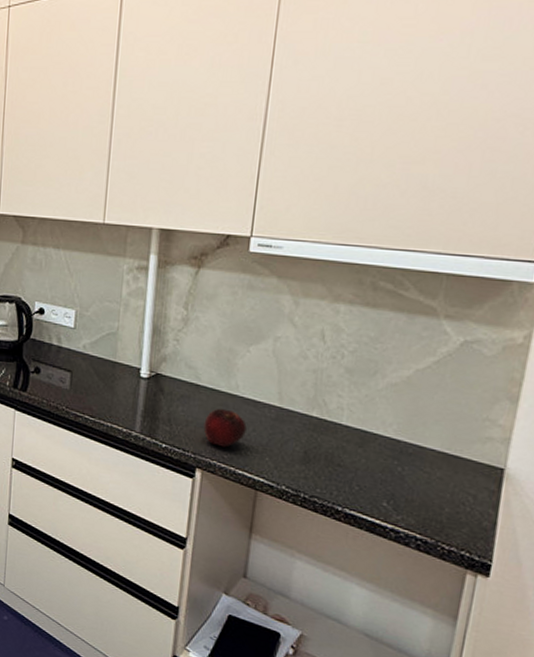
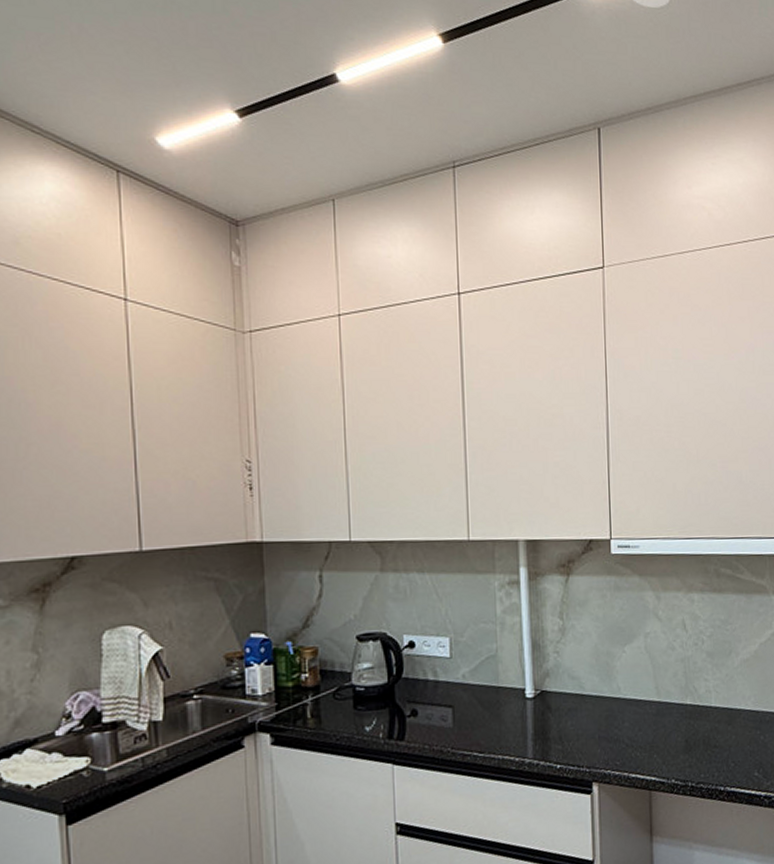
fruit: present [203,408,247,448] -> none [594,714,633,754]

